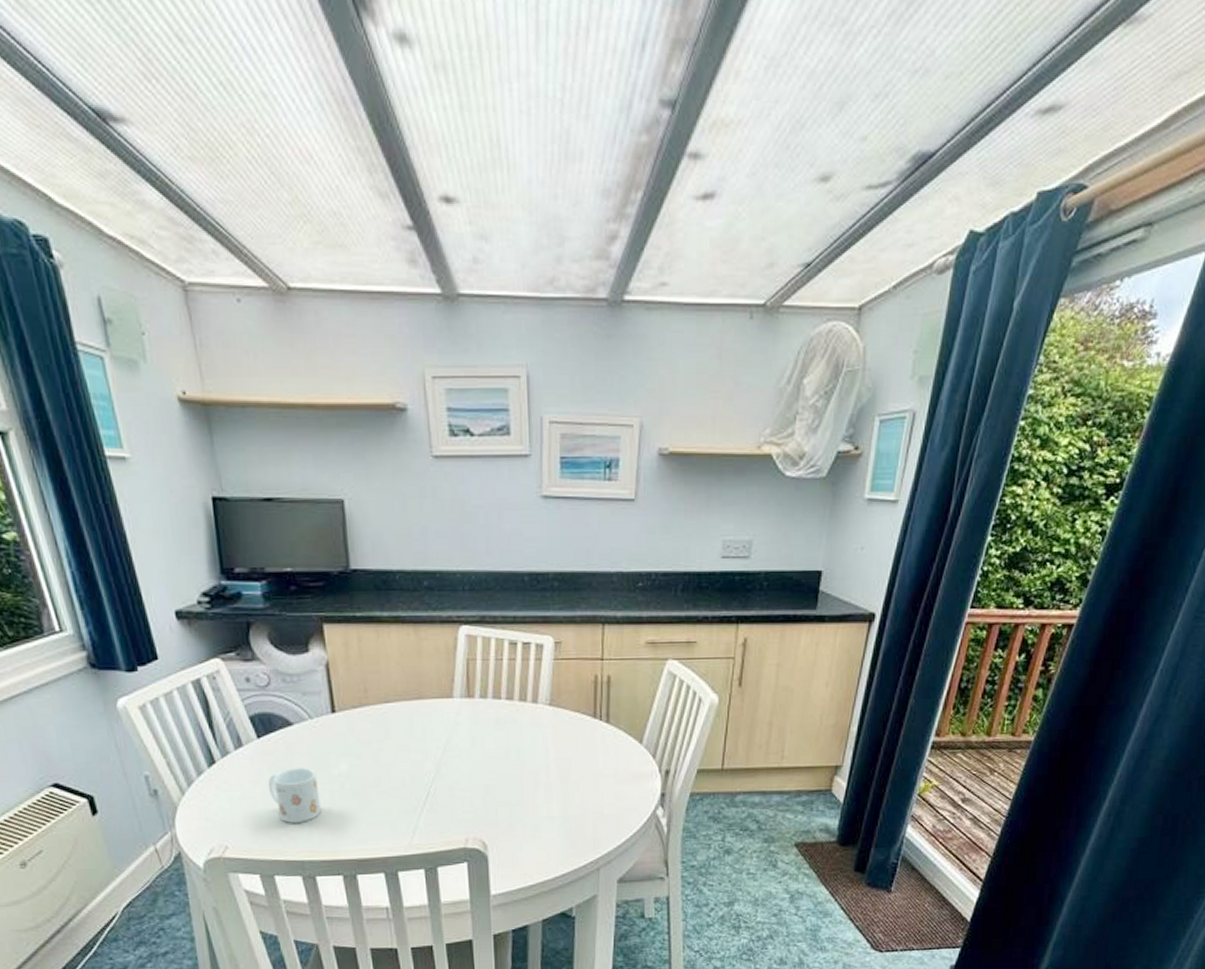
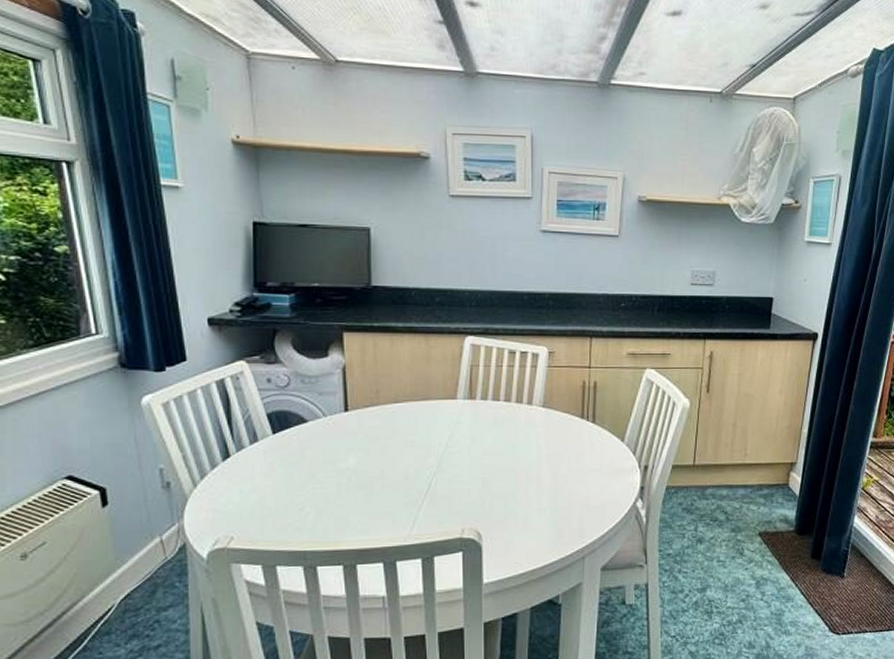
mug: present [268,768,321,823] -> none [278,462,327,514]

